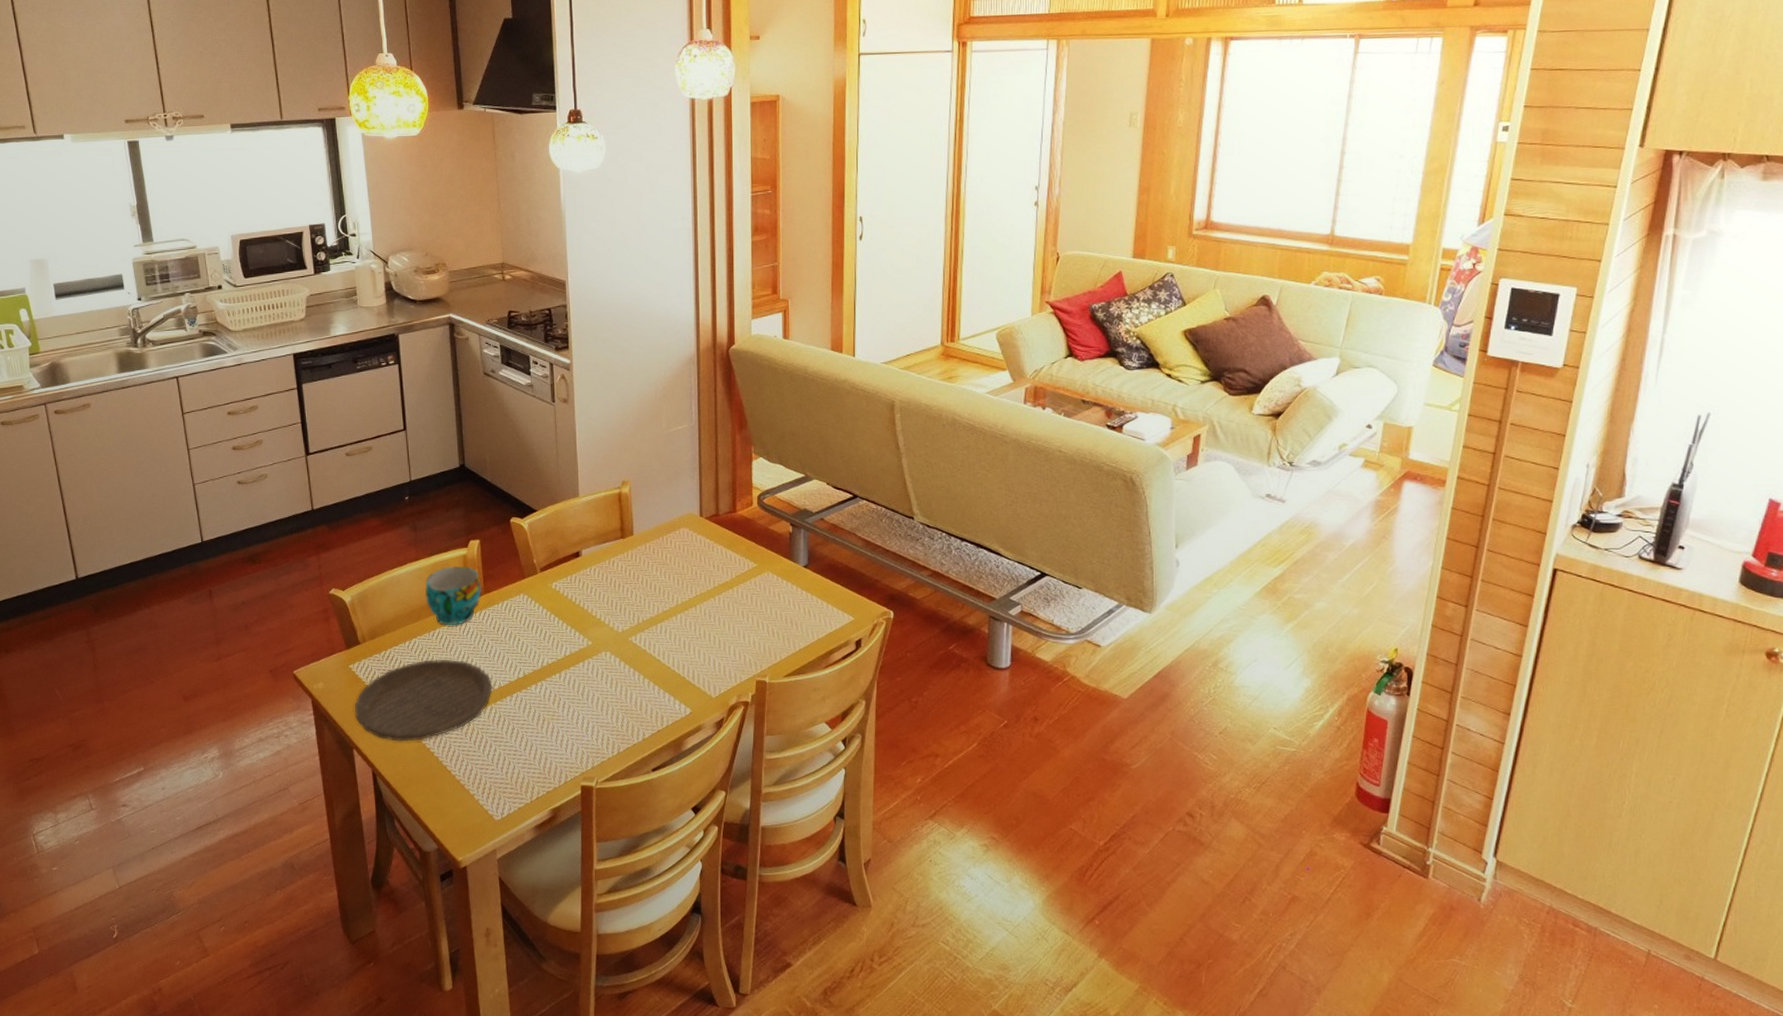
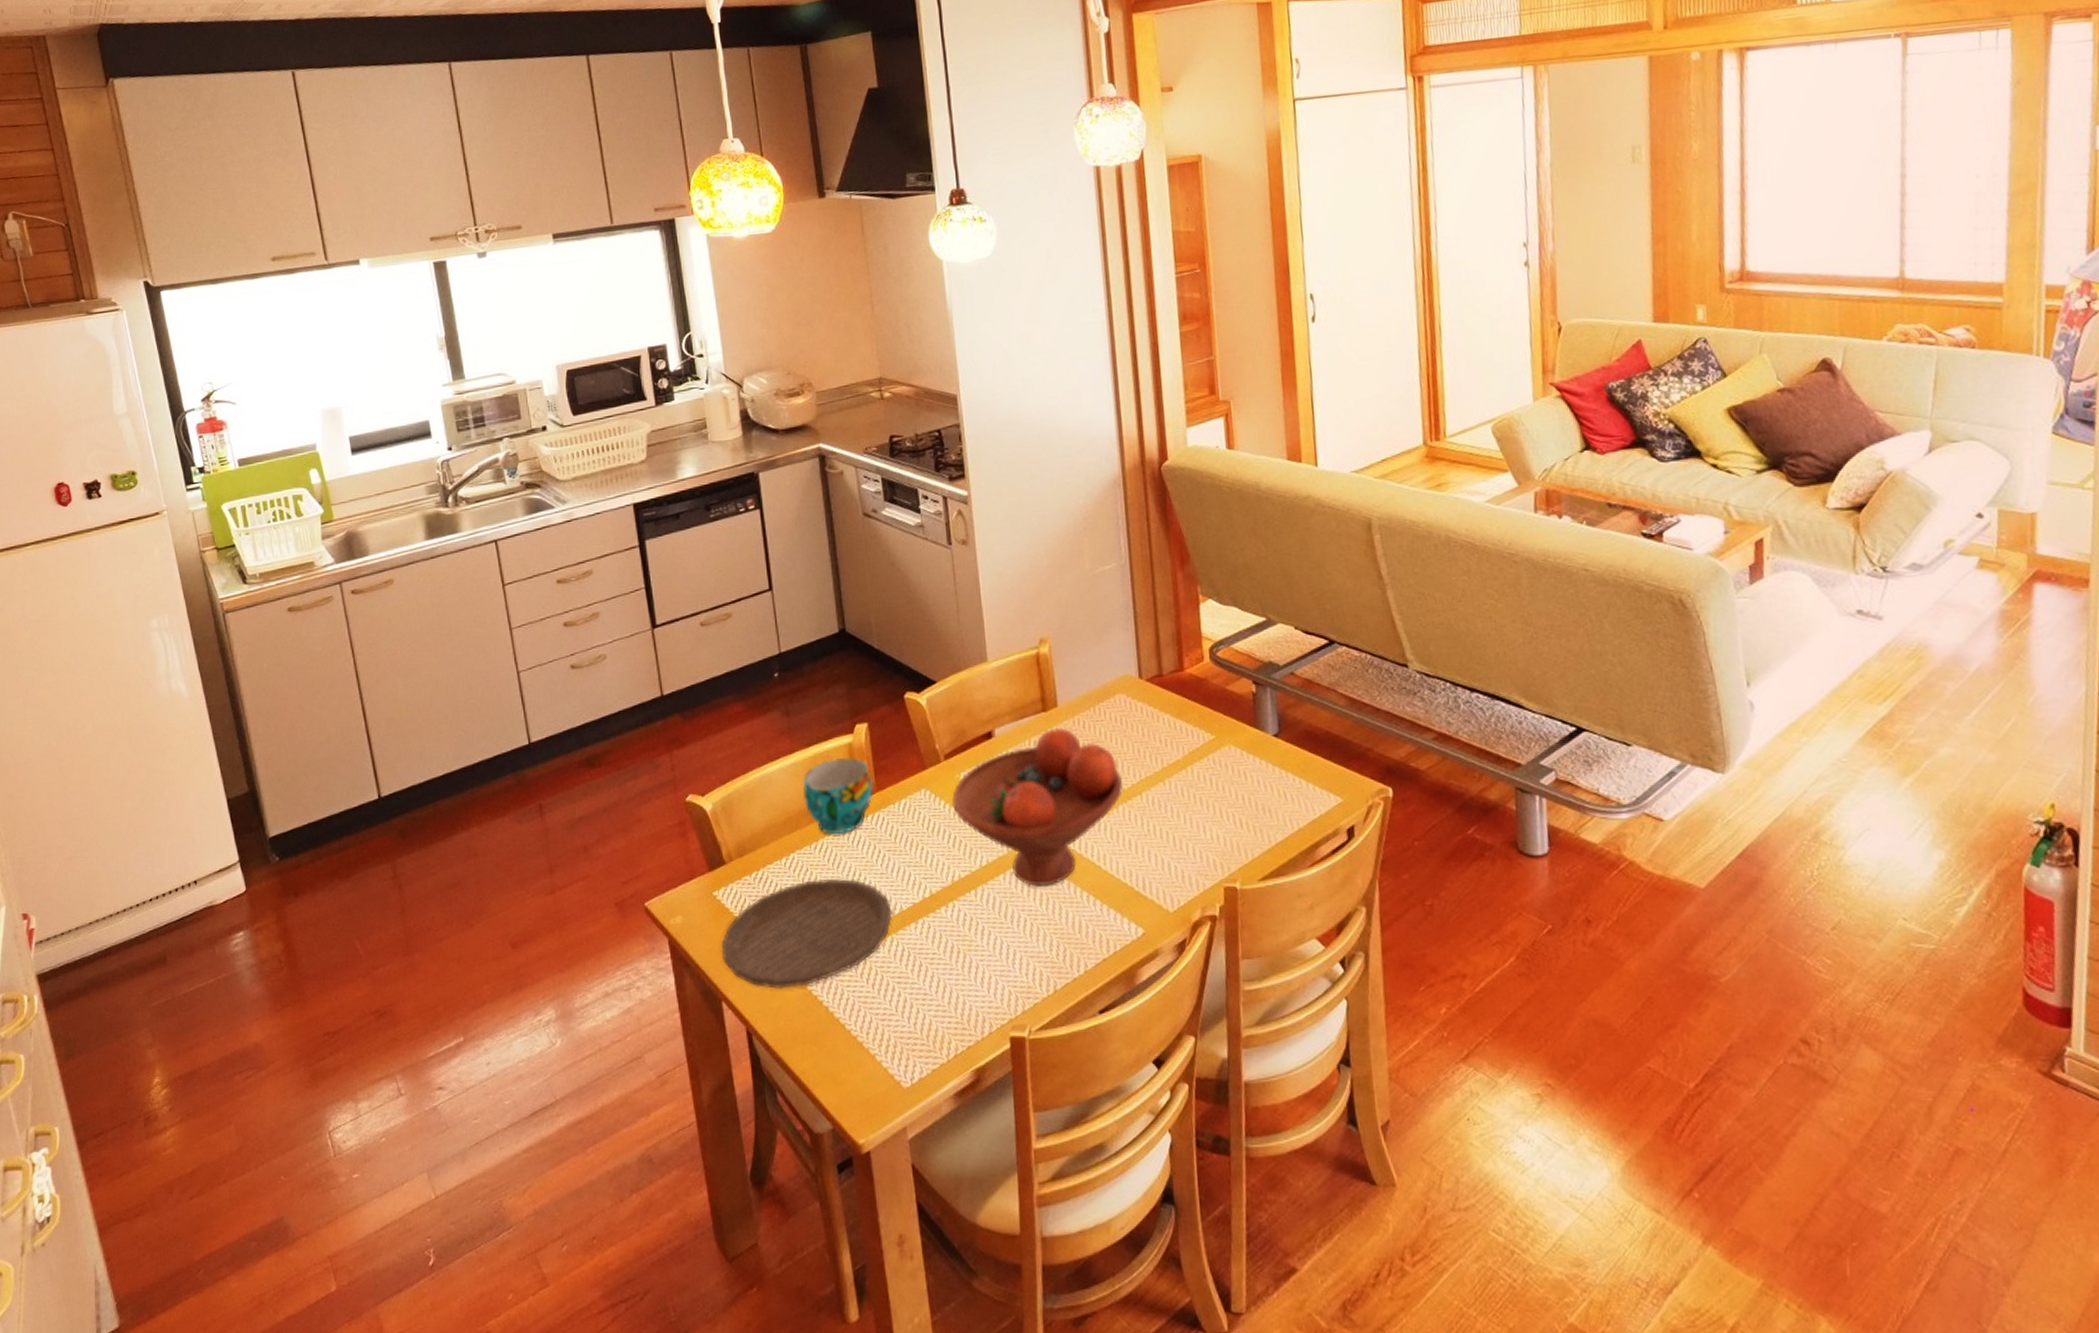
fruit bowl: none [545,552,682,673] -> present [952,728,1123,886]

